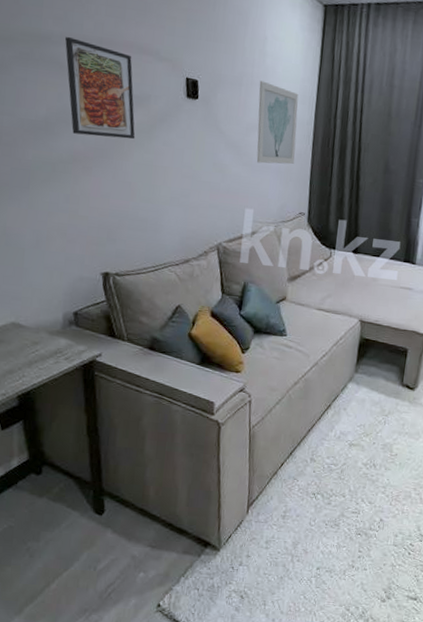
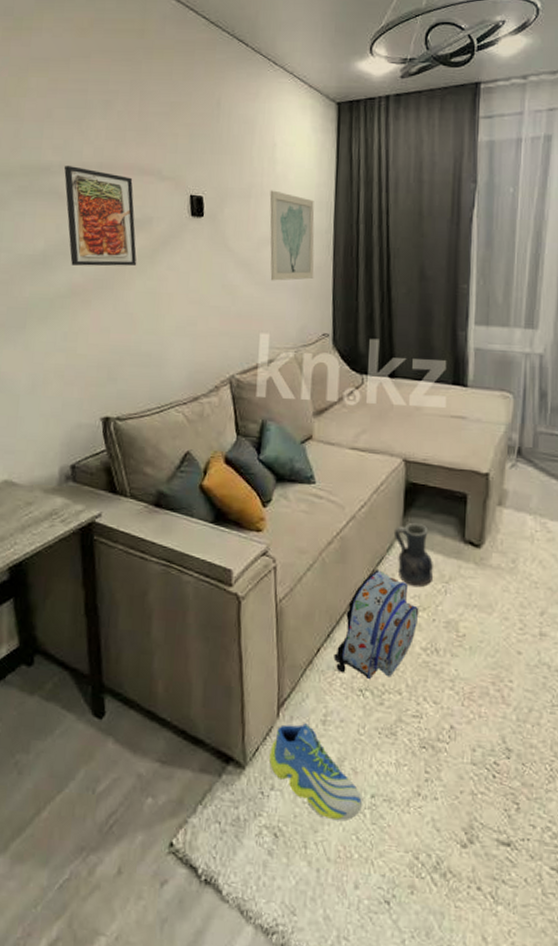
sneaker: none [239,518,311,586] -> present [268,723,364,821]
backpack: none [294,405,364,486] -> present [334,569,419,679]
vase: none [347,370,377,418] -> present [393,523,433,586]

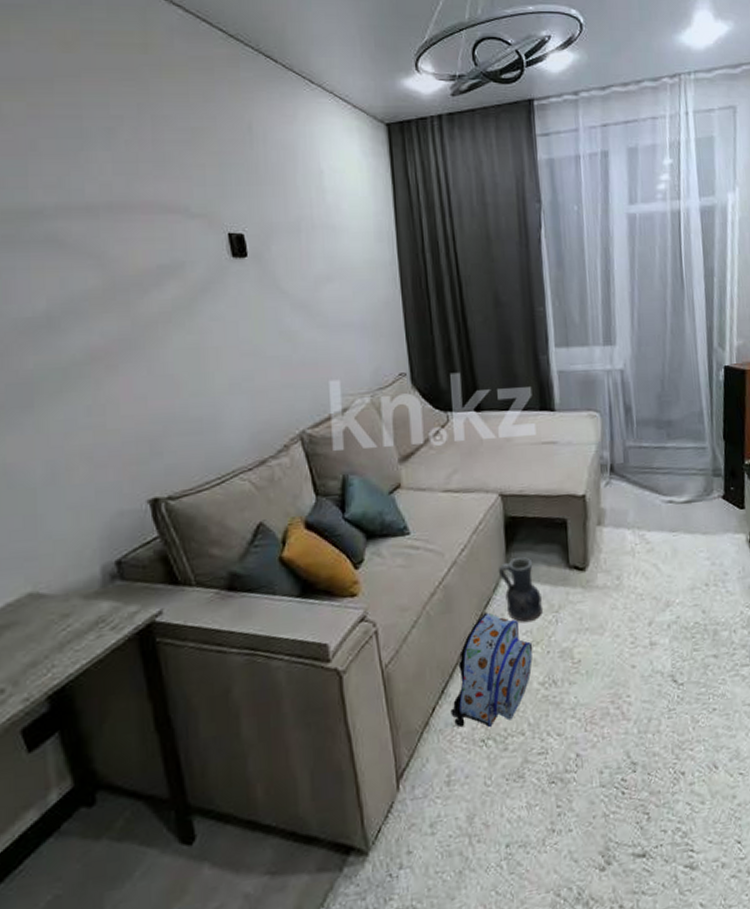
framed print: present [64,166,137,266] -> none [63,207,172,326]
sneaker: present [268,723,364,821] -> none [392,789,499,883]
wall art: present [269,190,315,281] -> none [322,222,383,322]

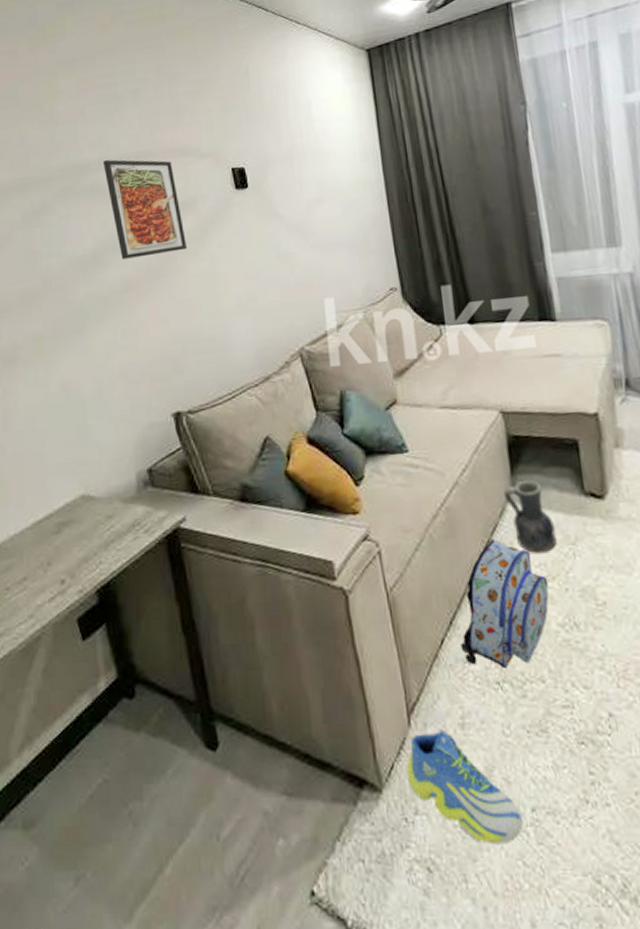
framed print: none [63,207,172,326] -> present [103,159,188,260]
sneaker: none [392,789,499,883] -> present [406,730,524,845]

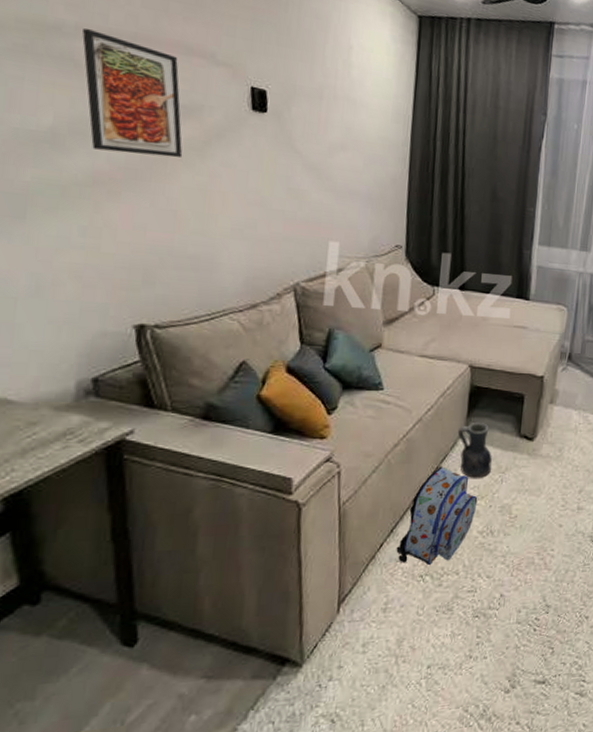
sneaker: present [406,730,524,845] -> none [327,614,420,696]

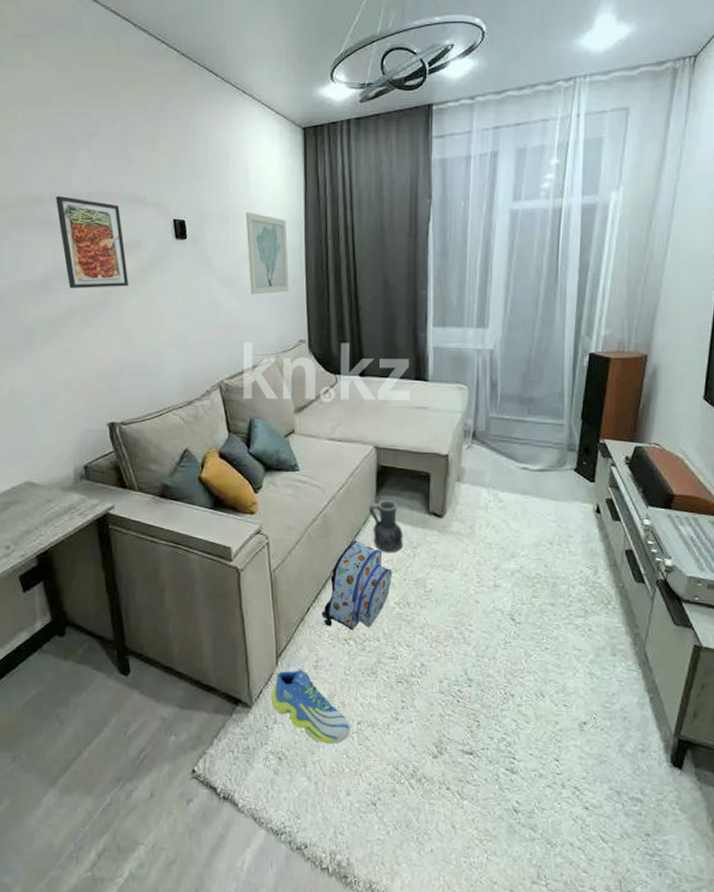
sneaker: none [327,614,420,696] -> present [271,669,351,744]
wall art: none [342,94,391,191] -> present [246,212,289,295]

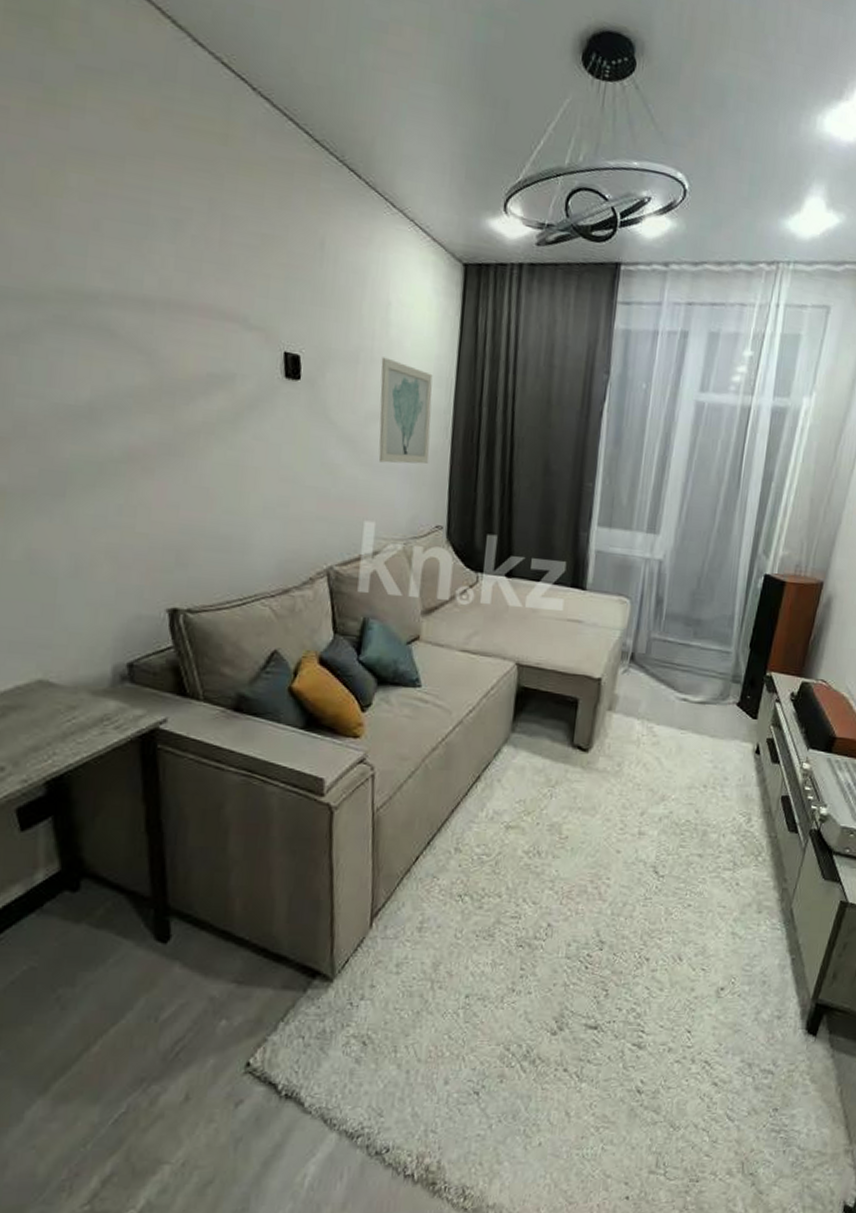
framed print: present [56,196,129,288] -> none [118,296,215,431]
sneaker: present [271,669,351,744] -> none [359,932,458,1023]
backpack: present [321,540,392,630] -> none [433,775,524,884]
vase: present [368,500,403,552] -> none [502,728,541,791]

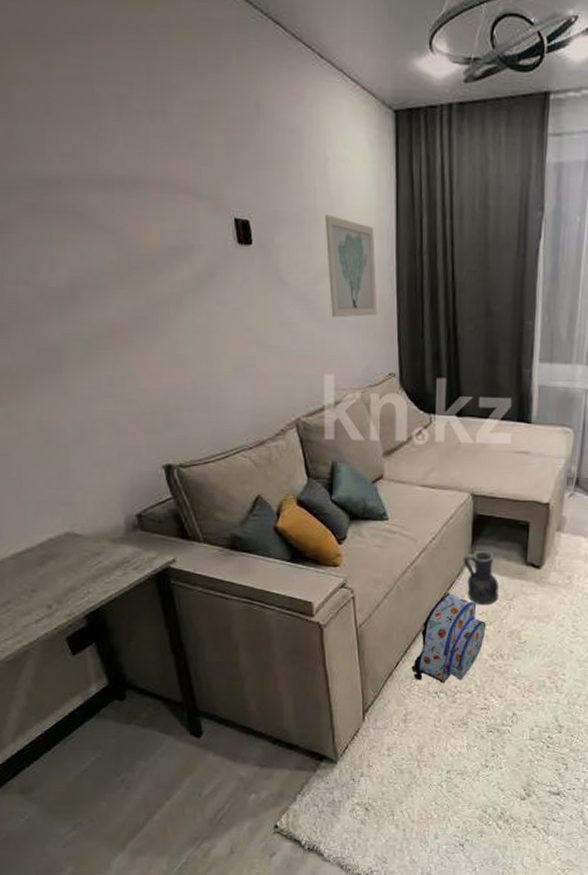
backpack: none [433,775,524,884] -> present [411,593,487,683]
vase: none [502,728,541,791] -> present [463,551,499,604]

